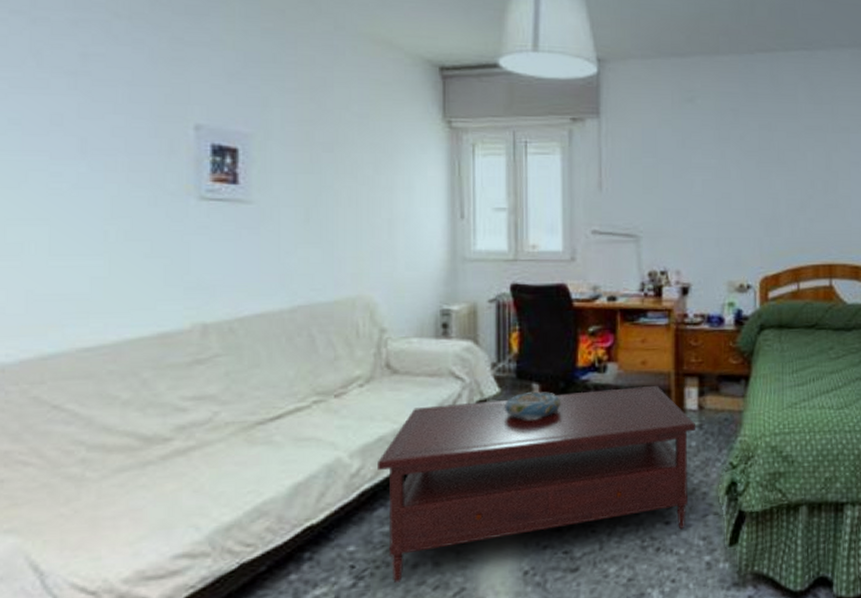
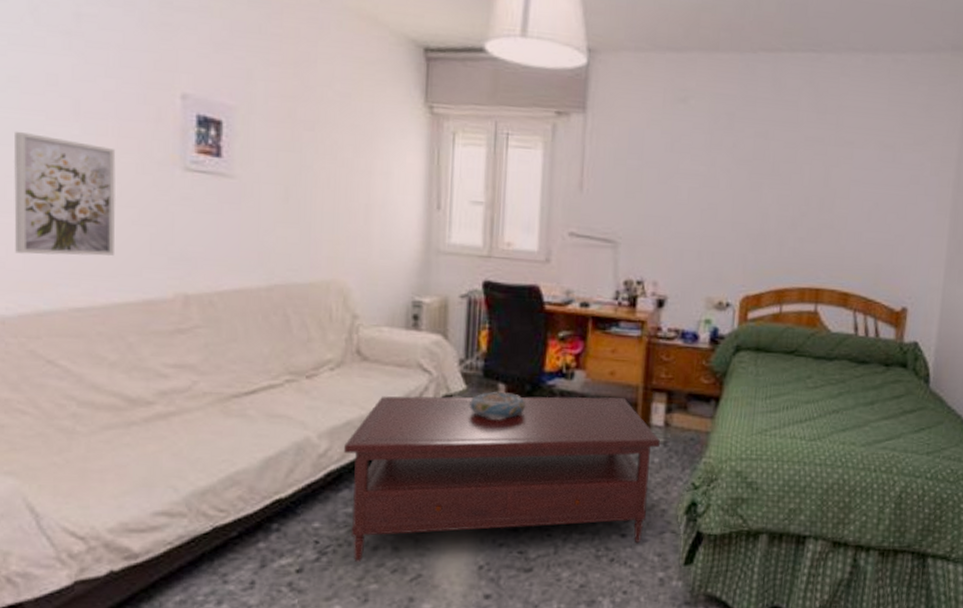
wall art: none [15,173,126,297] -> present [14,131,116,256]

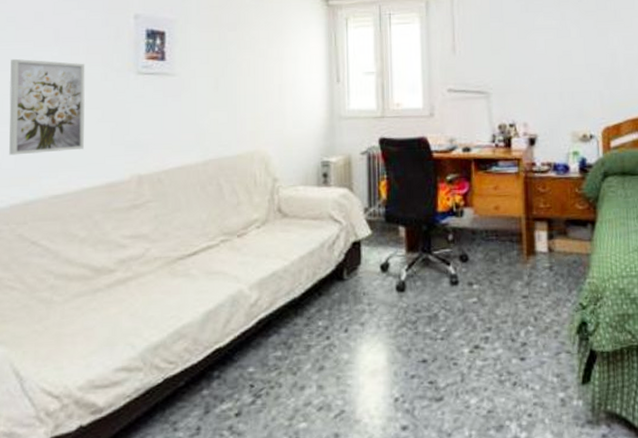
coffee table: present [344,396,660,562] -> none [272,228,546,402]
decorative bowl: present [470,391,526,419] -> none [376,233,424,259]

